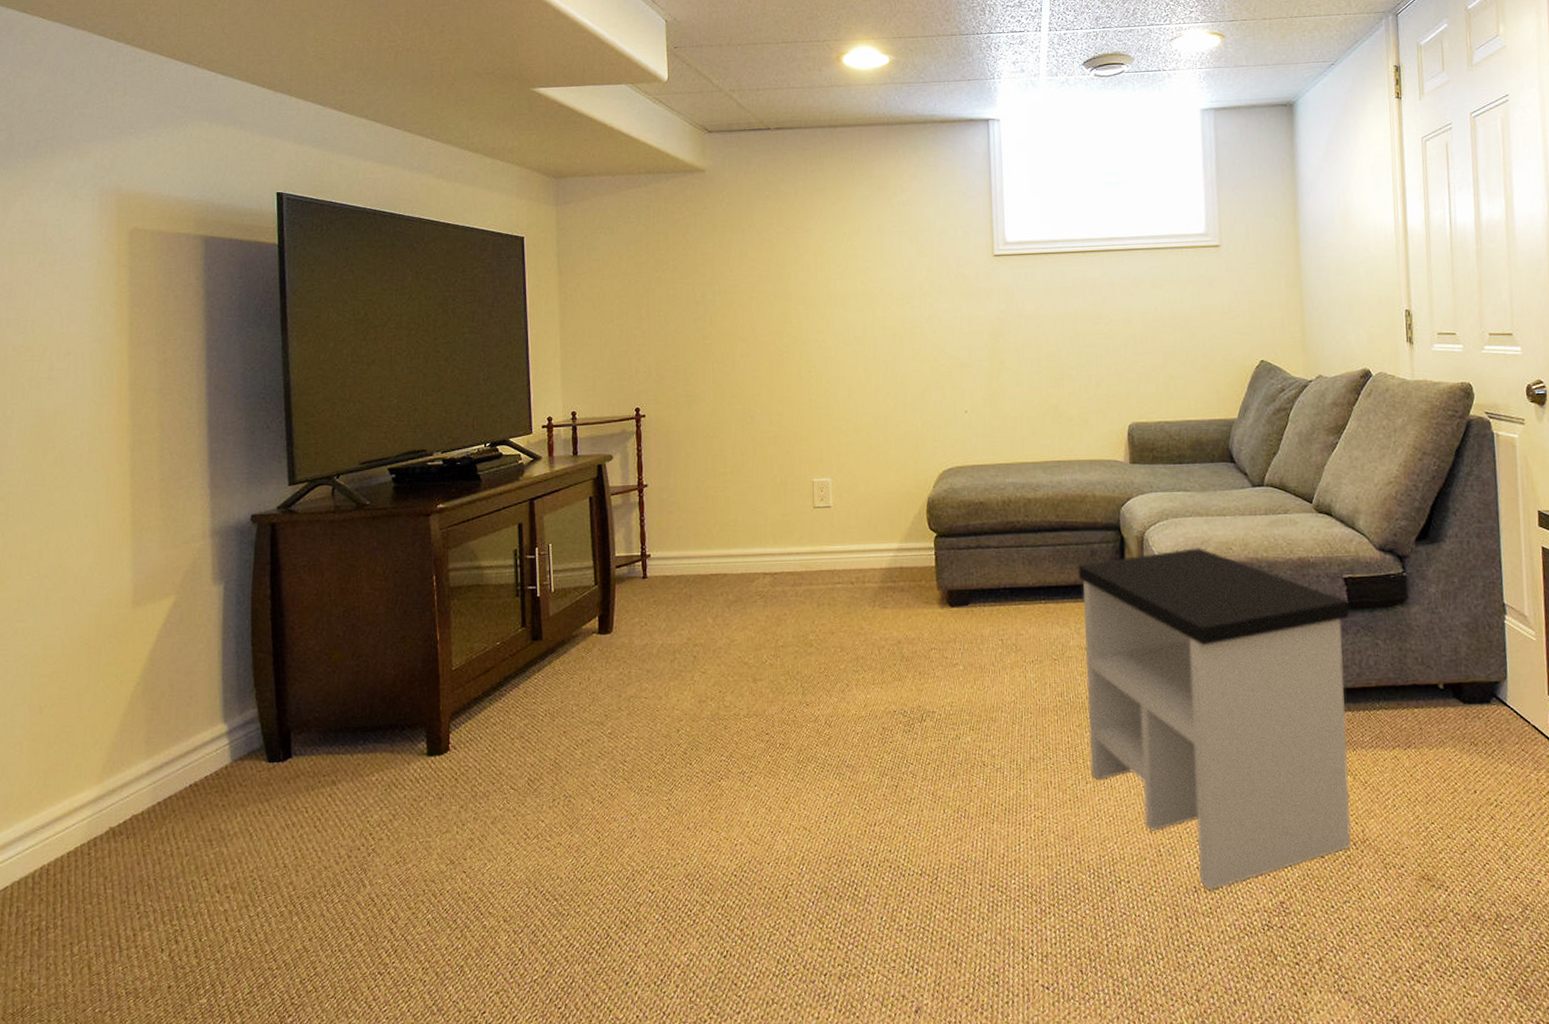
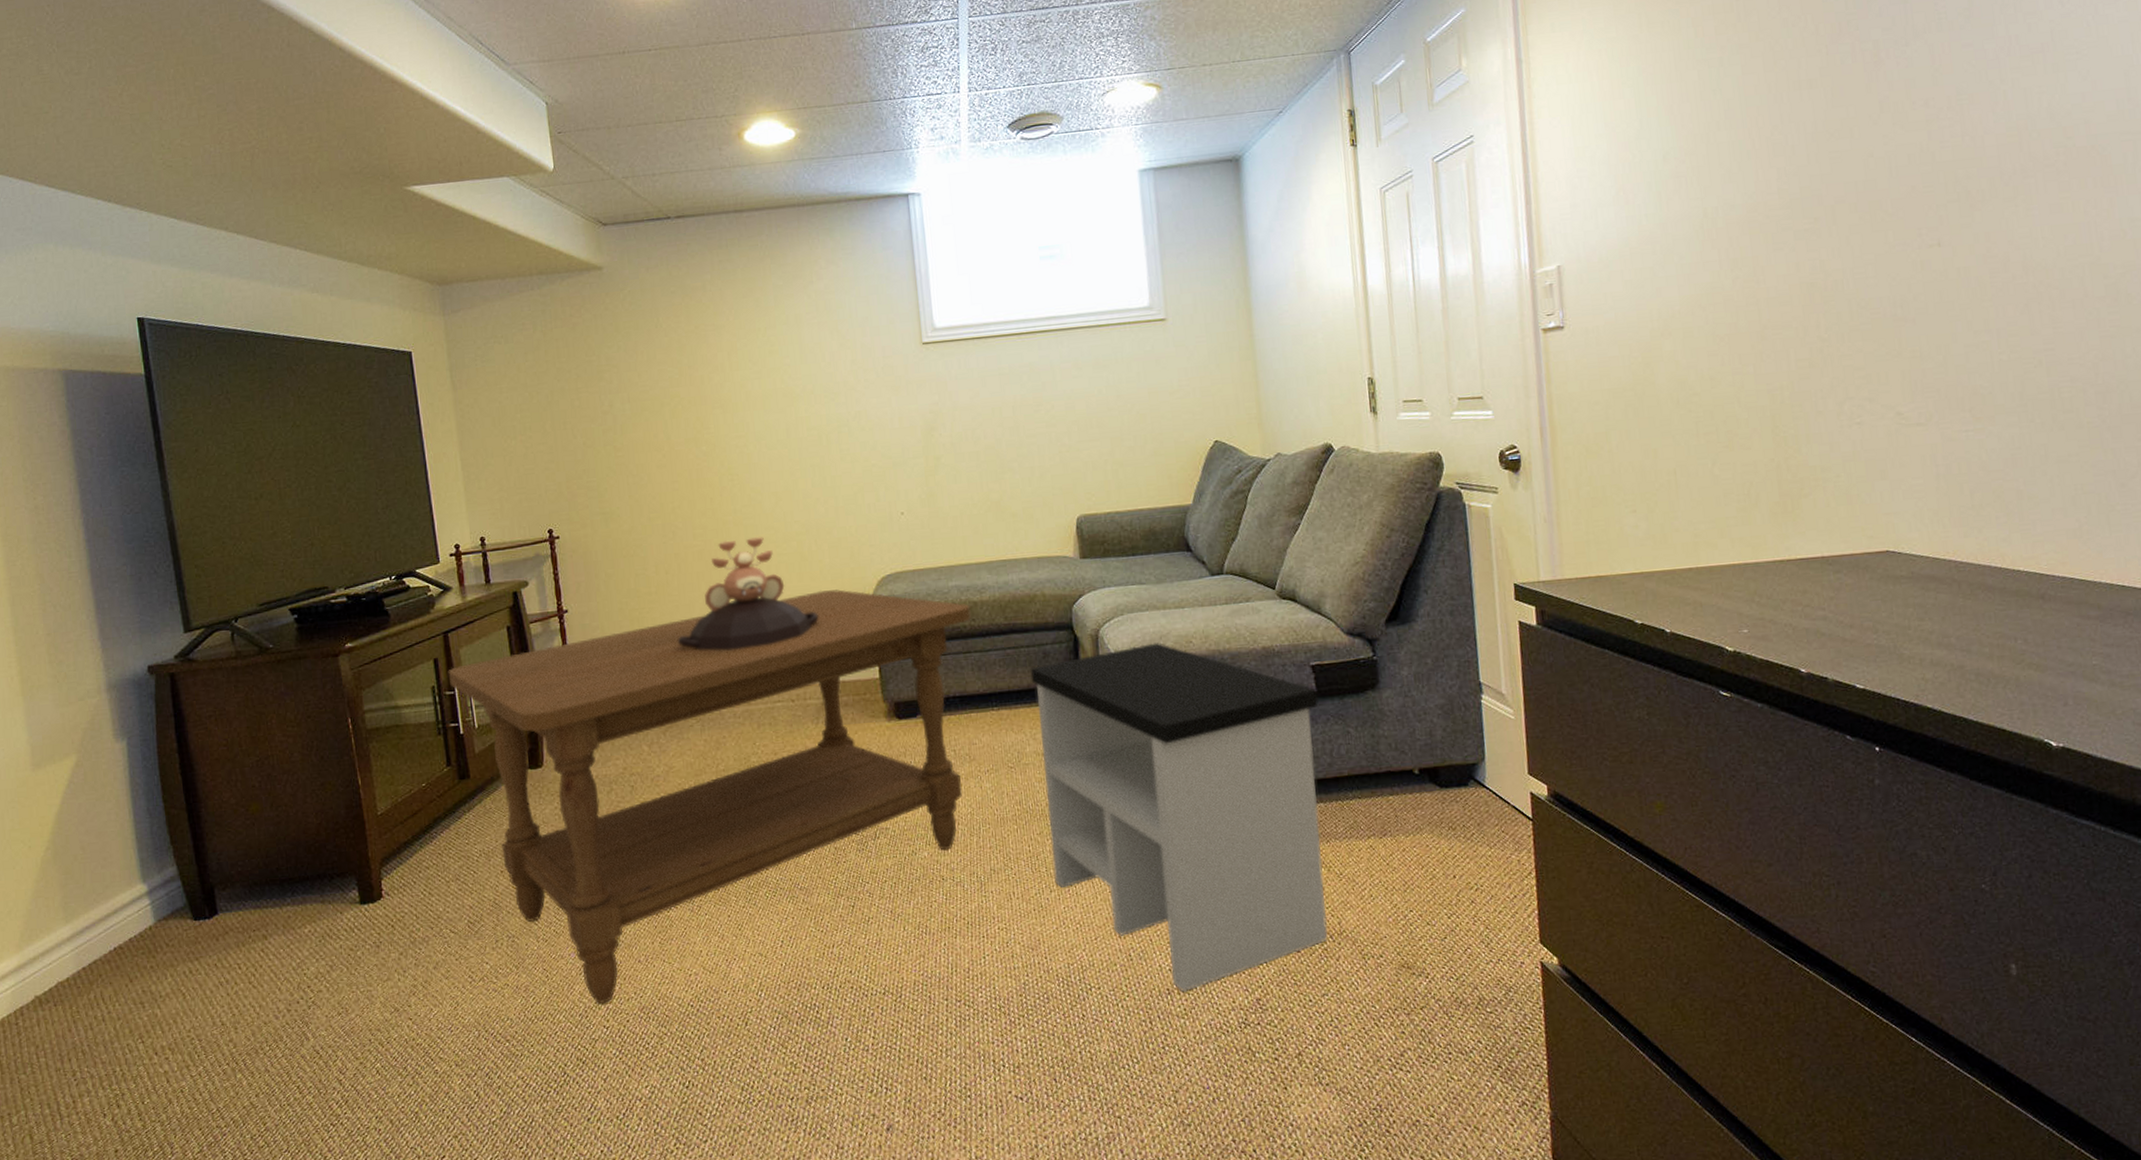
coffee table: none [530,479,1025,869] -> present [448,589,971,1005]
decorative bowl: none [748,426,882,532] -> present [678,537,819,651]

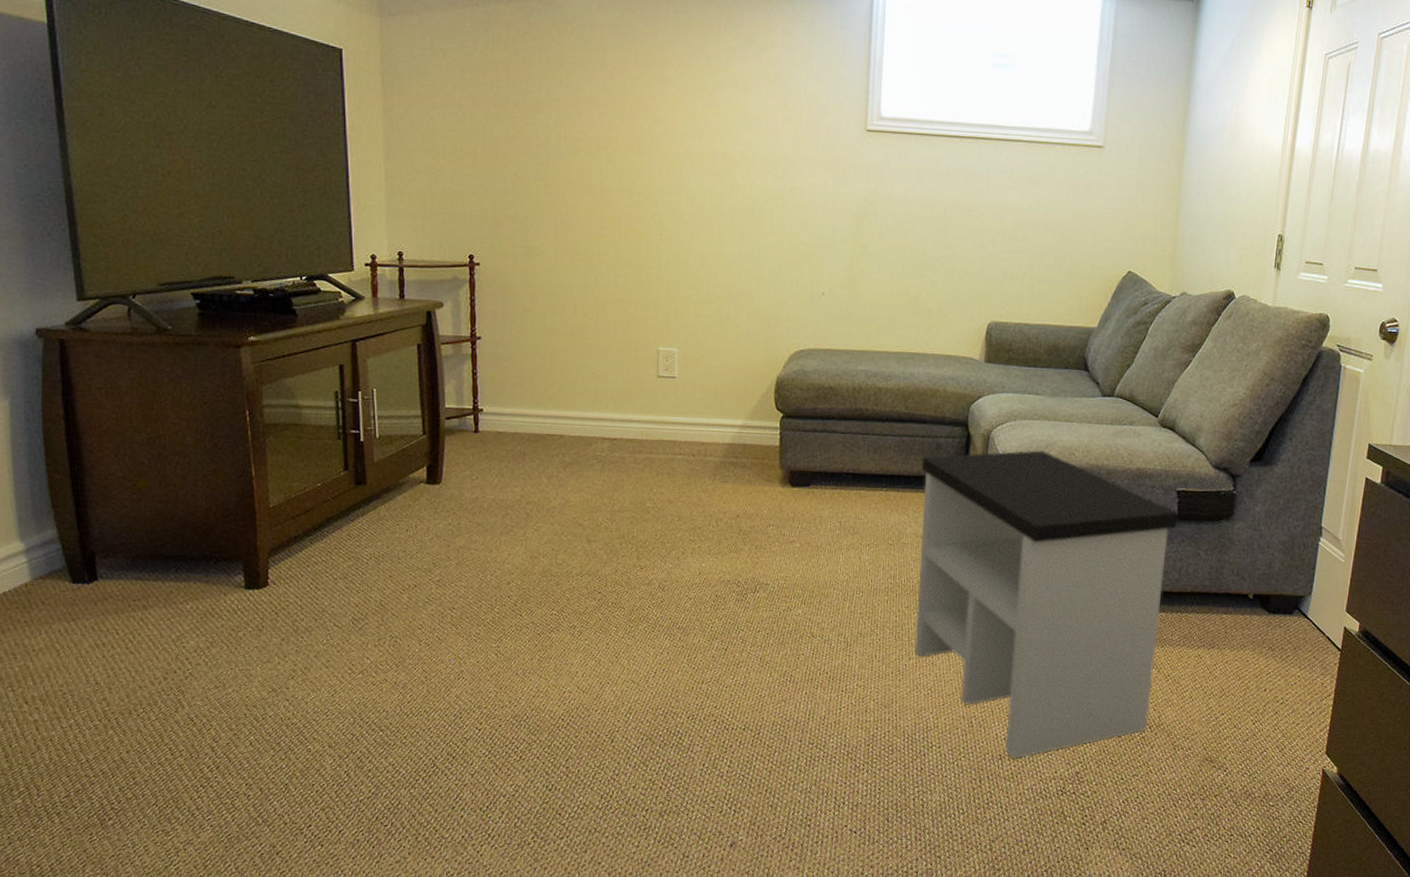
coffee table: present [448,589,971,1005] -> none [353,355,875,708]
decorative bowl: present [678,537,819,651] -> none [588,293,729,400]

